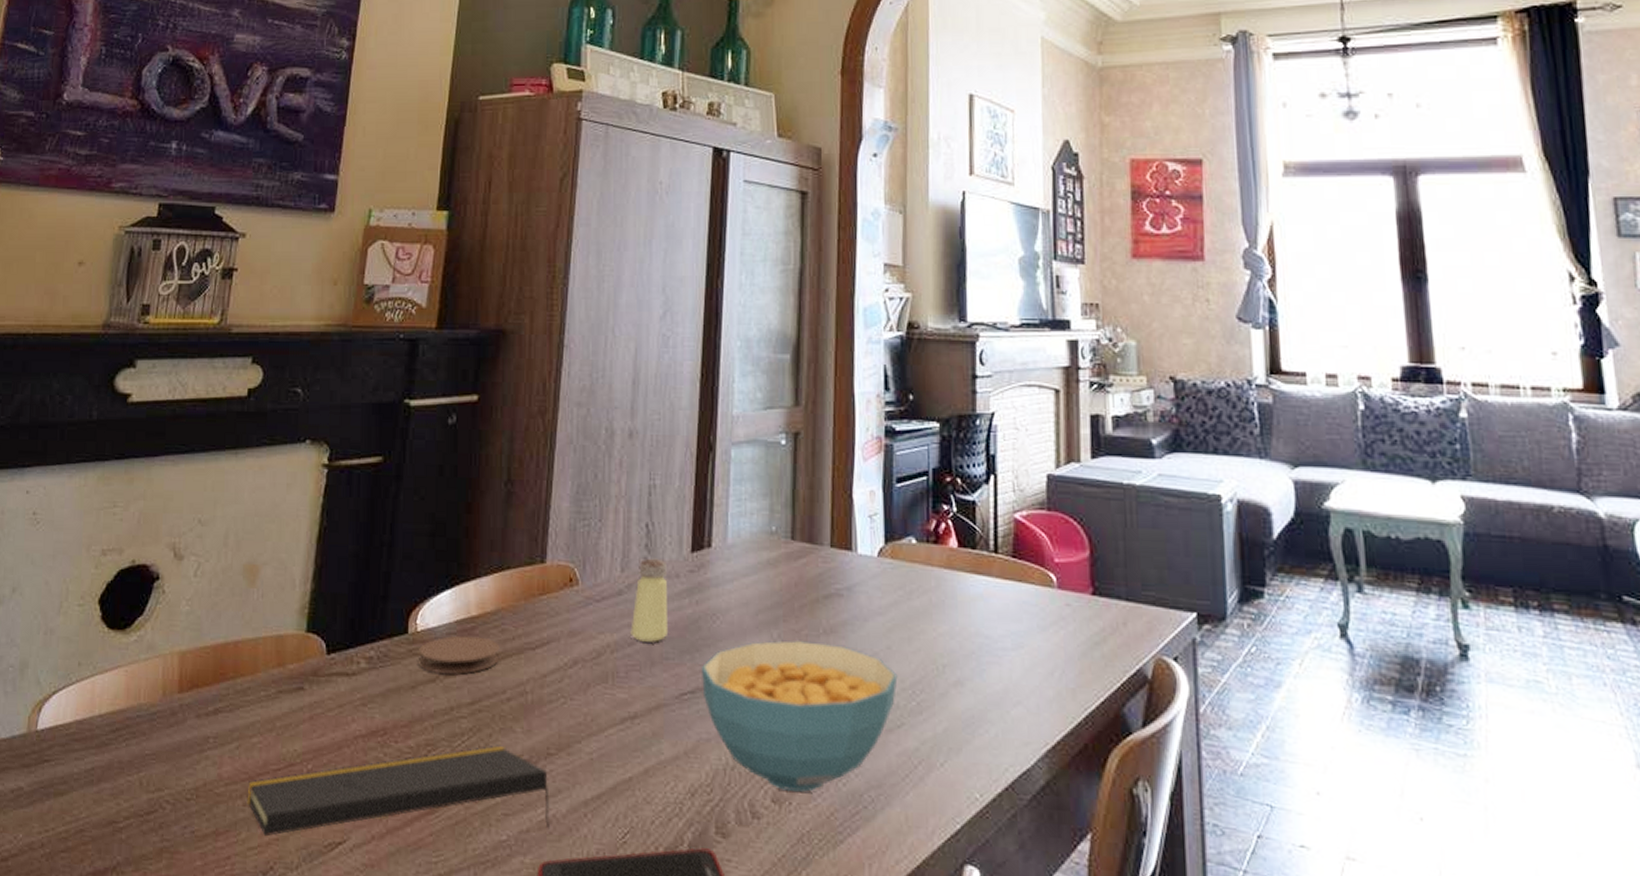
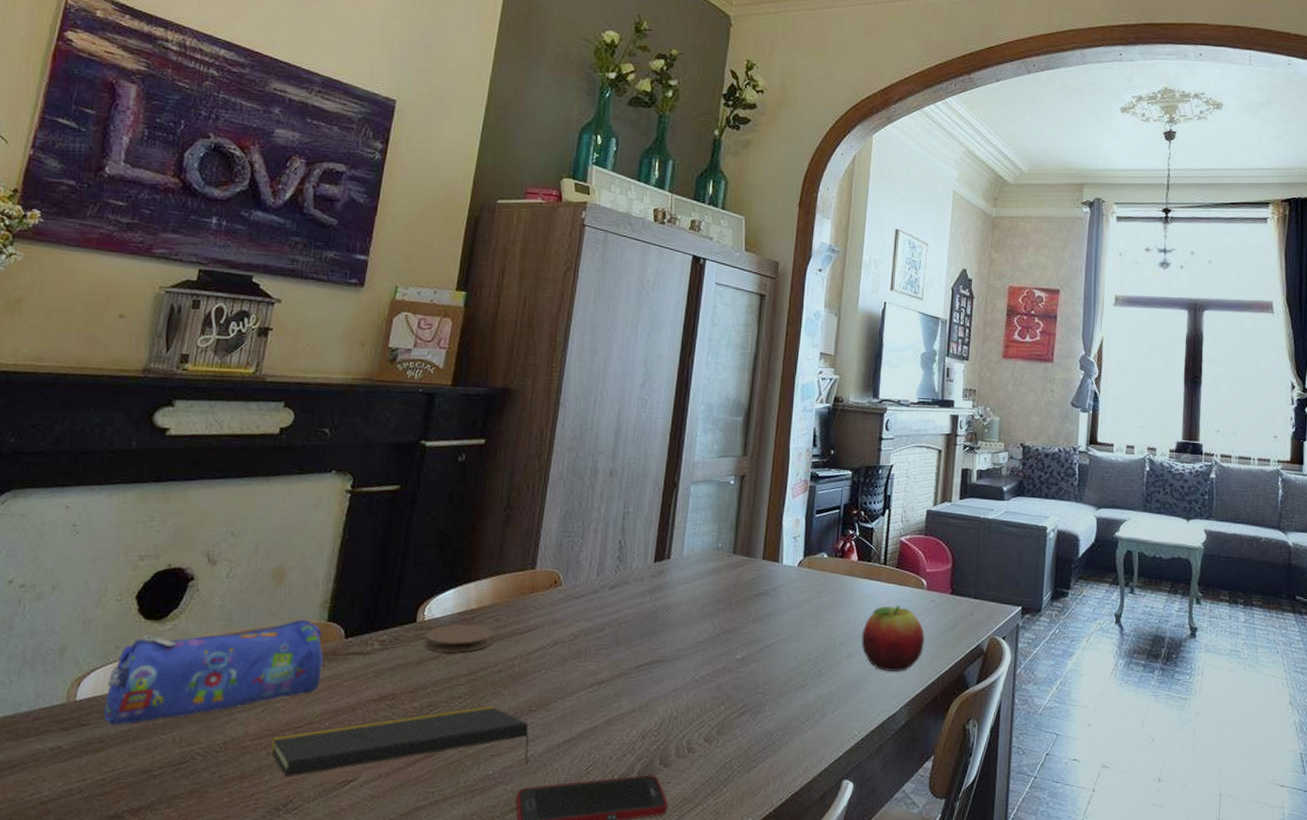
pencil case: none [66,629,302,762] -> present [104,619,323,725]
saltshaker: present [630,558,668,642] -> none [602,566,635,628]
cereal bowl: present [702,639,898,792] -> none [656,626,806,733]
fruit: none [972,610,1063,707] -> present [861,605,926,672]

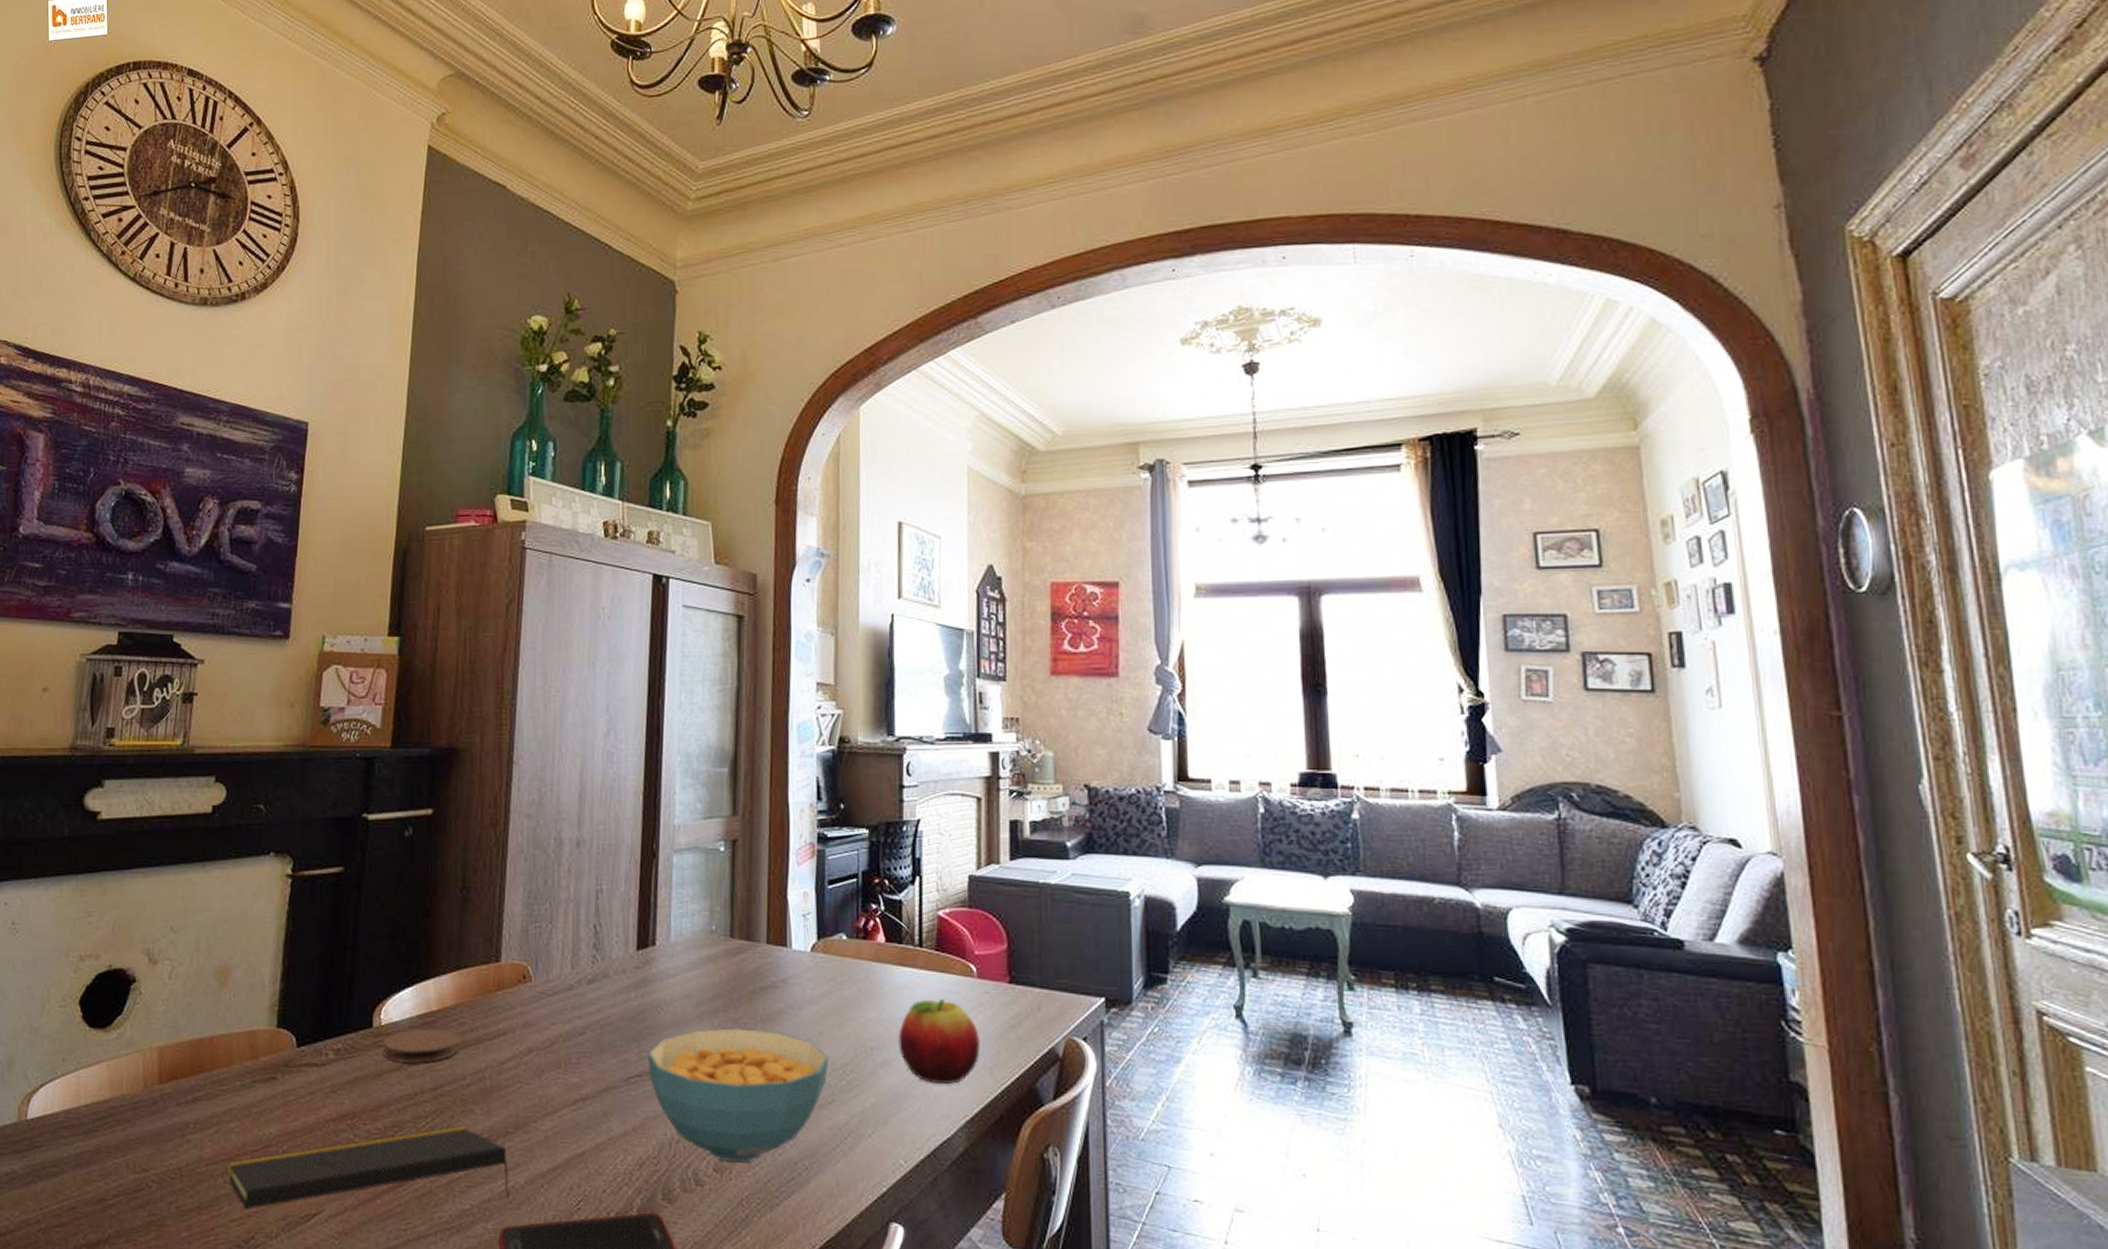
pencil case: present [104,619,323,725] -> none [55,1025,275,1147]
cereal bowl: none [656,626,806,733] -> present [648,1027,829,1162]

